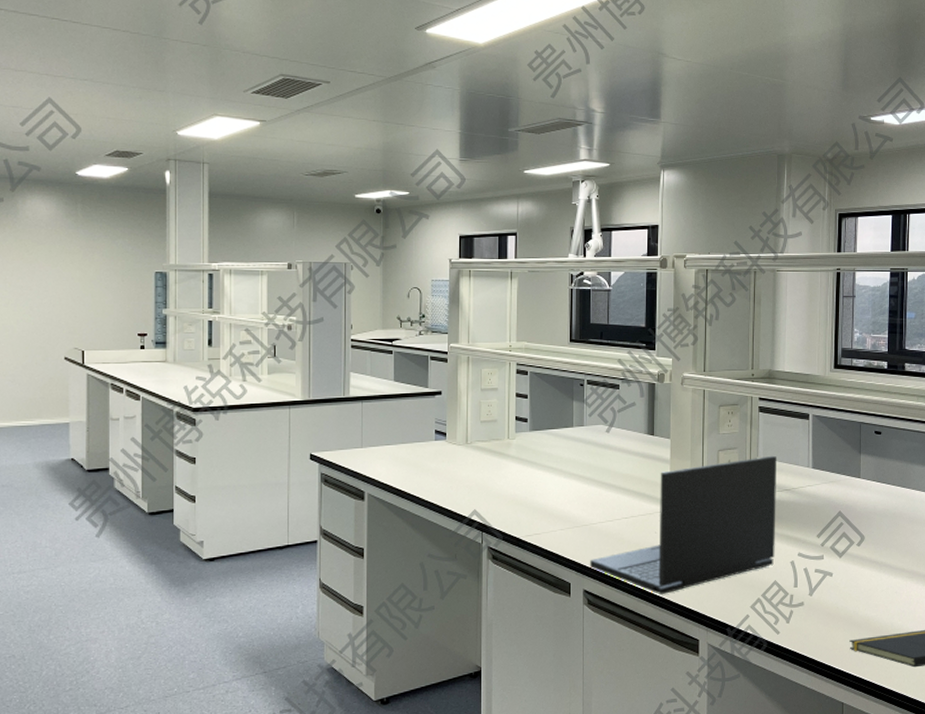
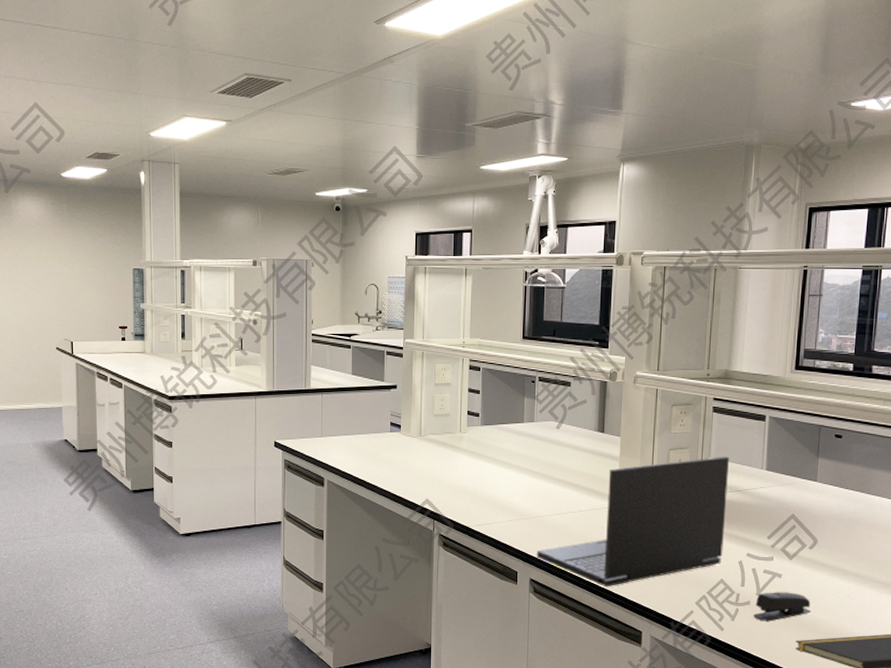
stapler: none [808,590,863,622] -> present [754,592,811,621]

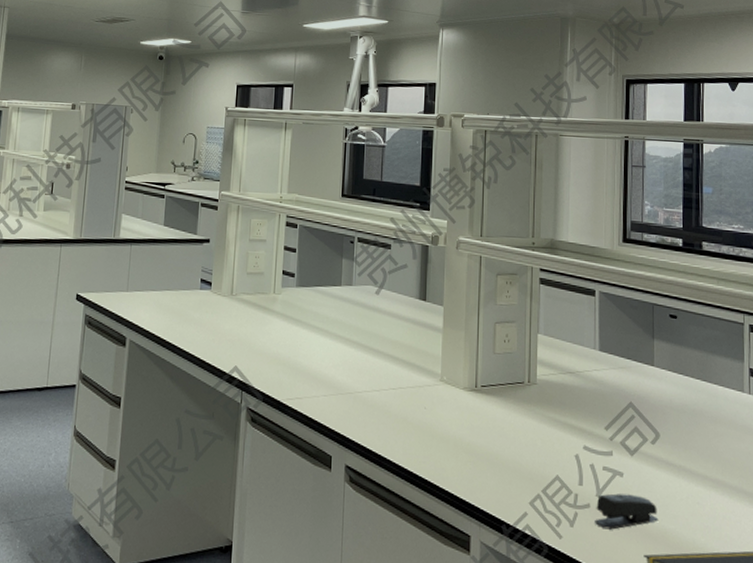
laptop: present [537,456,729,588] -> none [353,332,559,480]

